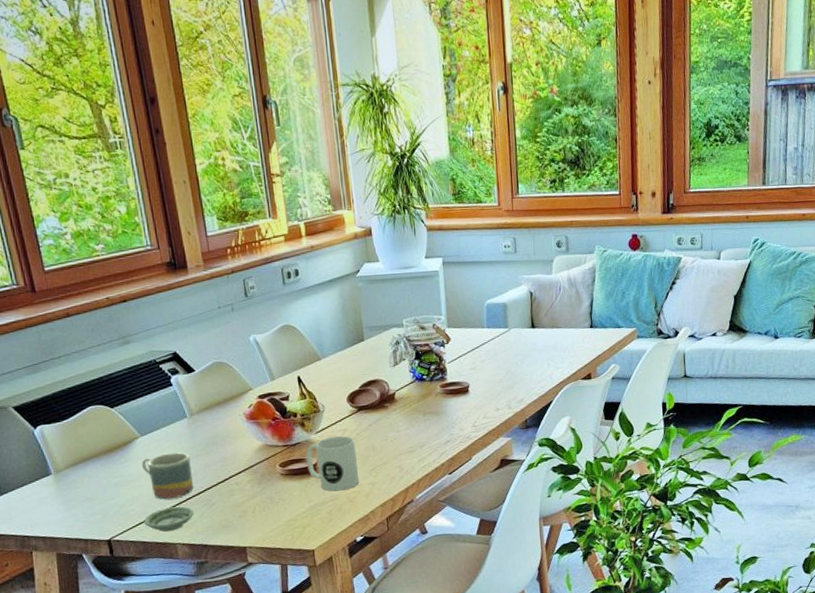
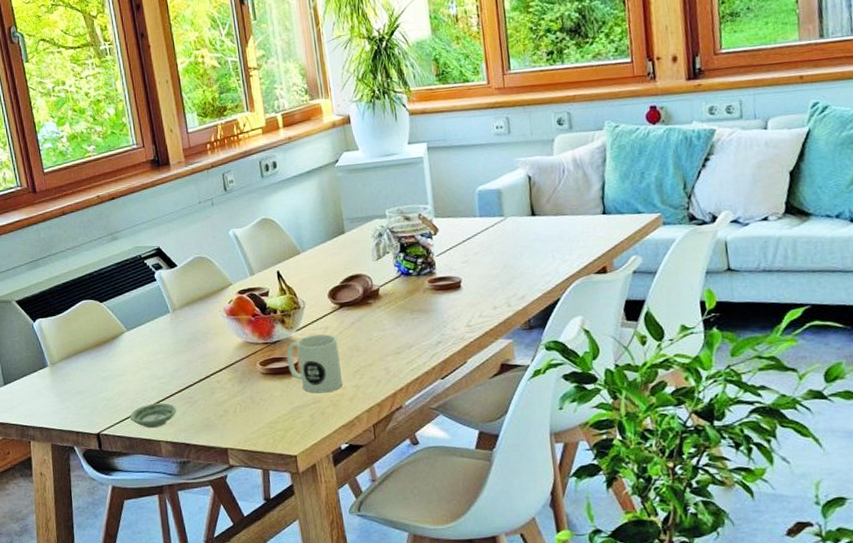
mug: present [142,452,194,499] -> none [128,348,177,395]

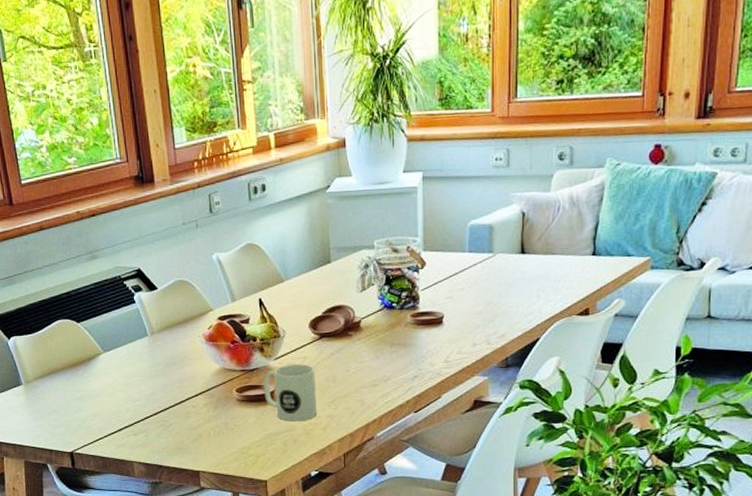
saucer: present [129,403,177,428] -> none [103,425,151,449]

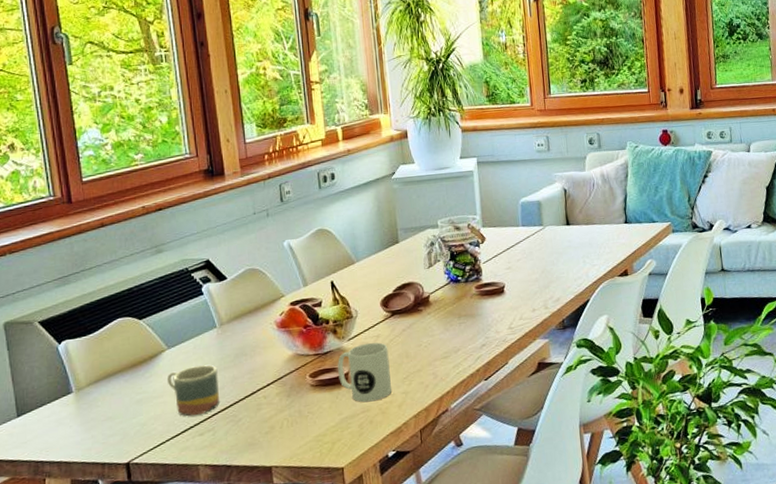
mug: none [104,371,152,417] -> present [168,365,220,416]

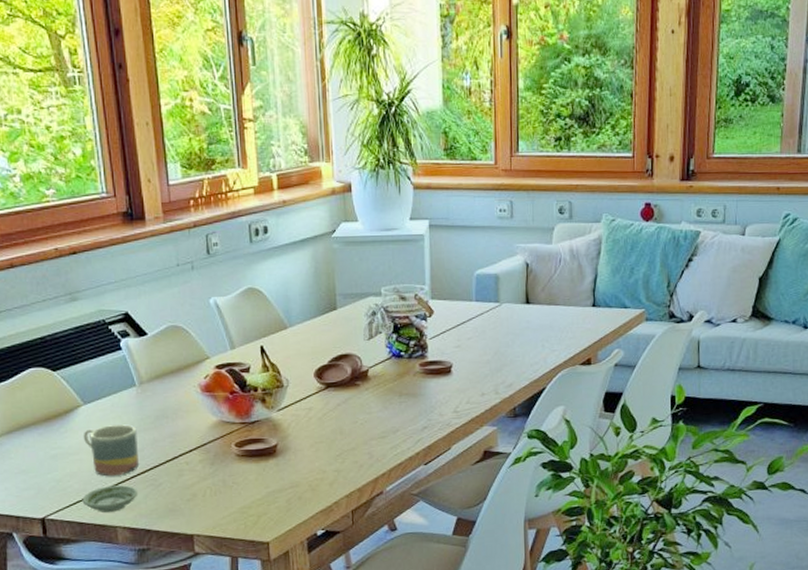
saucer: none [165,423,219,452] -> present [82,485,138,512]
mug: present [338,342,393,403] -> none [266,415,324,477]

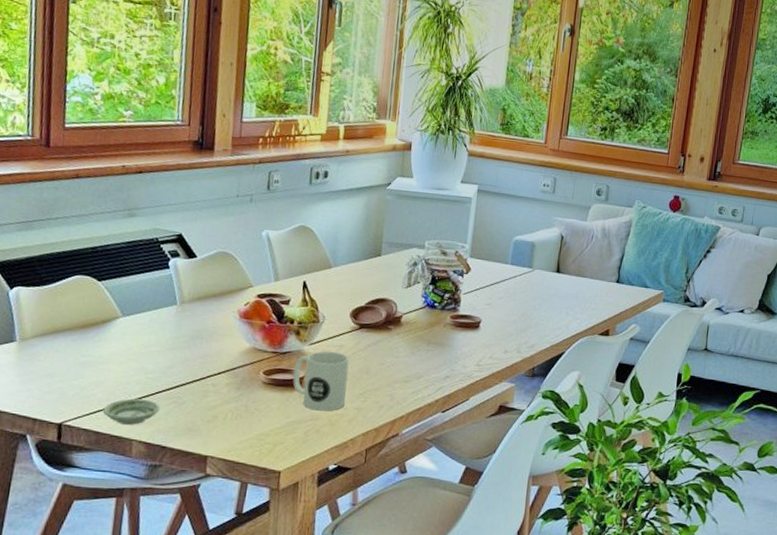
mug: present [84,424,140,477] -> none [116,339,170,390]
mug: none [266,415,324,477] -> present [293,351,350,411]

